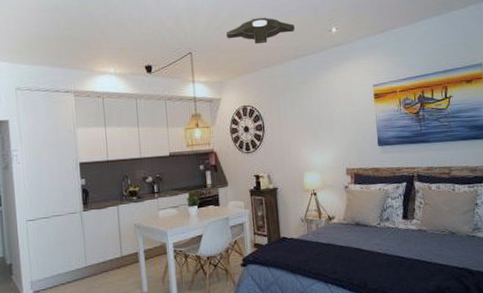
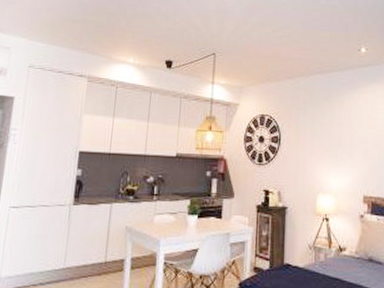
ceiling light: present [225,17,295,44] -> none [252,28,324,55]

